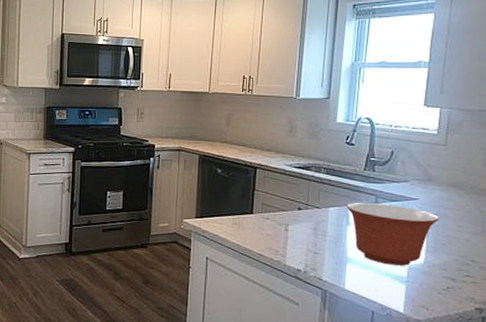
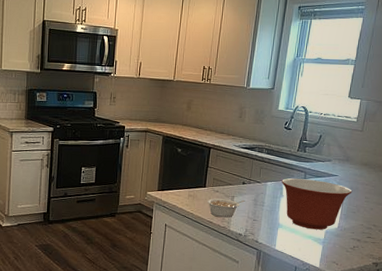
legume: none [255,227,302,250] -> present [207,198,245,218]

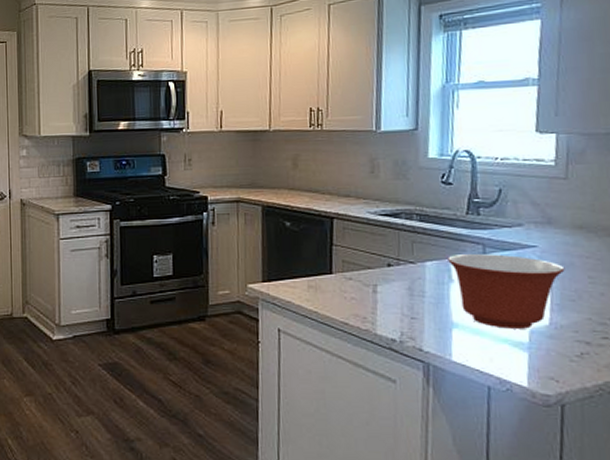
legume: present [207,198,245,218] -> none [336,289,394,316]

